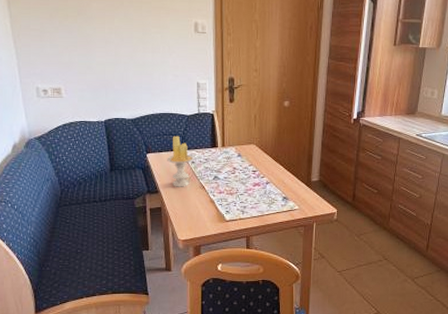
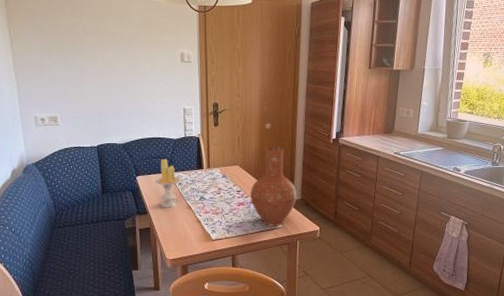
vase: none [267,125,314,208] -> present [251,146,297,226]

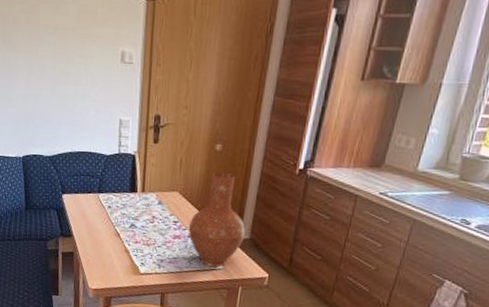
candle: present [154,159,181,208] -> none [81,177,111,233]

